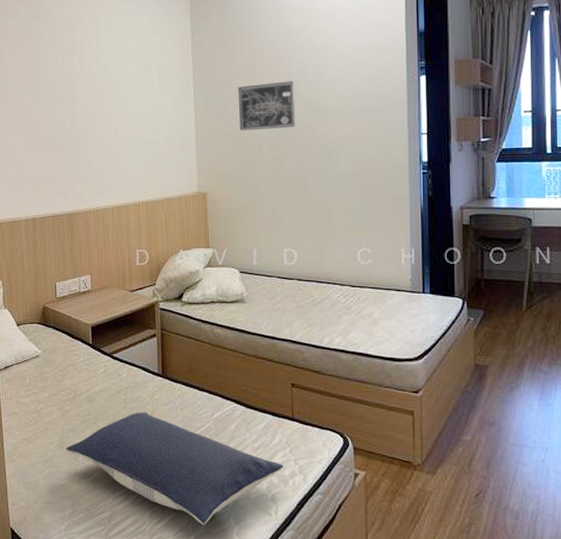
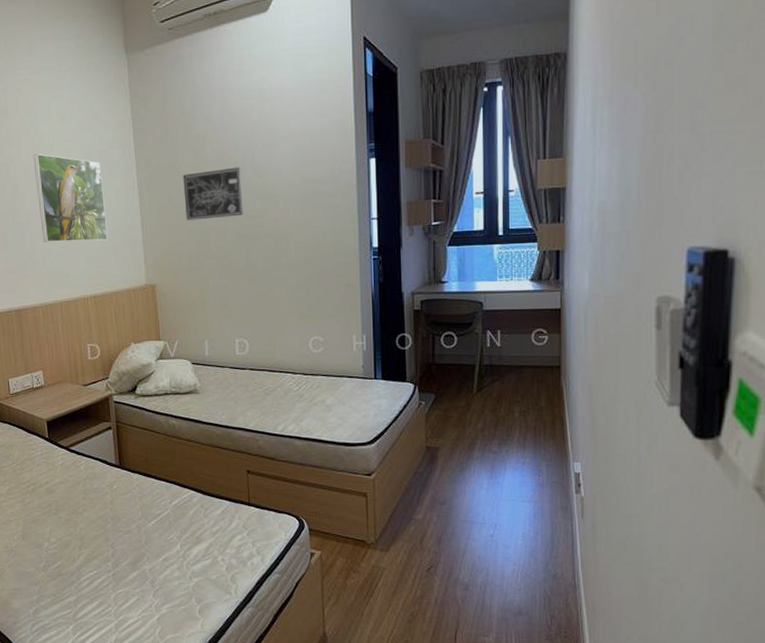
pillow: present [66,412,284,525] -> none [29,502,242,605]
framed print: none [94,63,163,149] -> present [33,153,109,242]

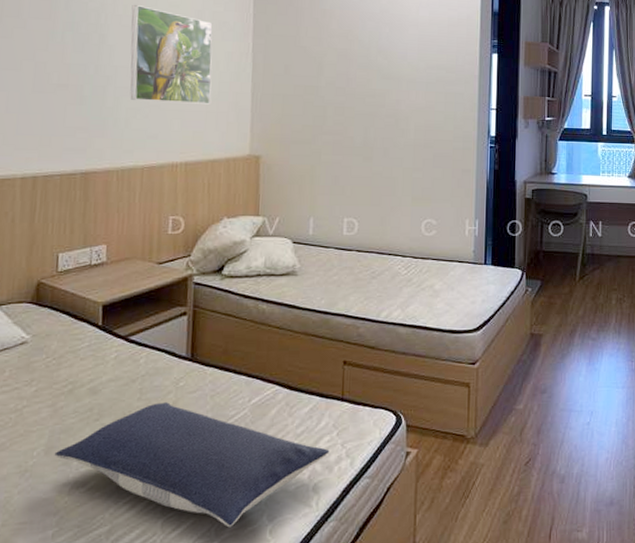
pillow: none [29,502,242,605] -> present [54,402,330,528]
wall art: present [183,167,245,220] -> none [303,45,367,94]

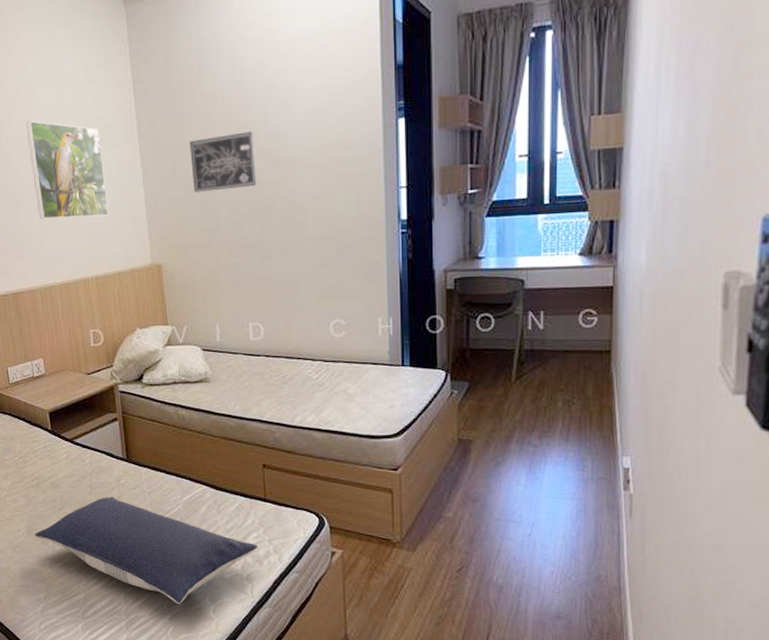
wall art: none [303,45,367,94] -> present [189,131,258,193]

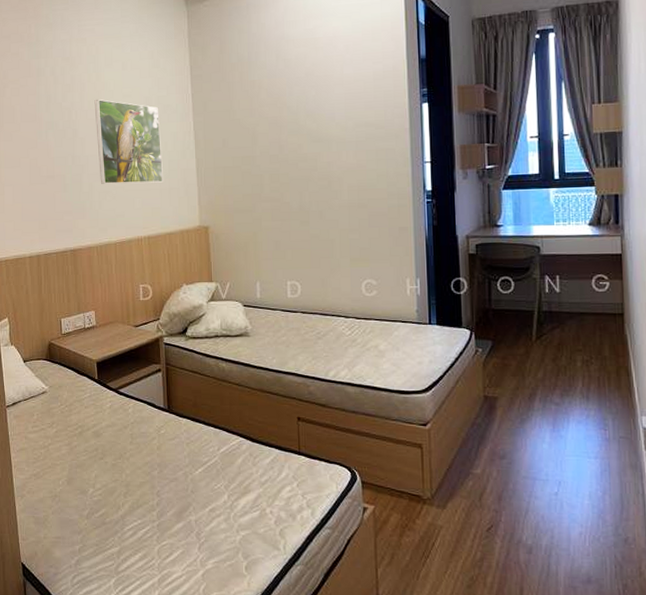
pillow: present [34,497,258,605] -> none [74,447,292,560]
wall art: present [189,131,258,193] -> none [238,112,298,163]

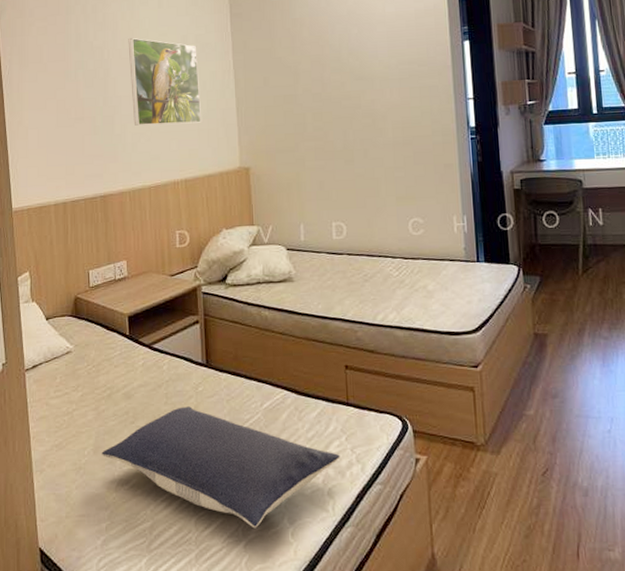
pillow: none [74,447,292,560] -> present [101,406,340,529]

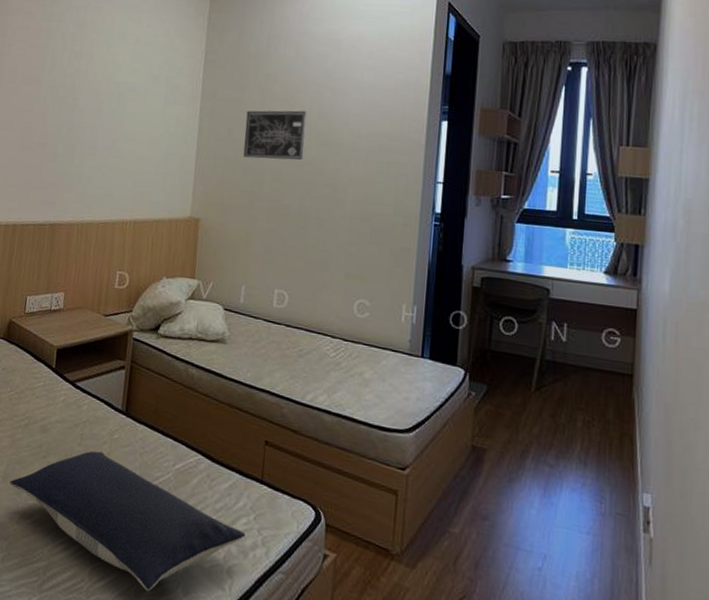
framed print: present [128,37,202,126] -> none [93,70,167,166]
wall art: none [279,50,341,102] -> present [243,110,308,161]

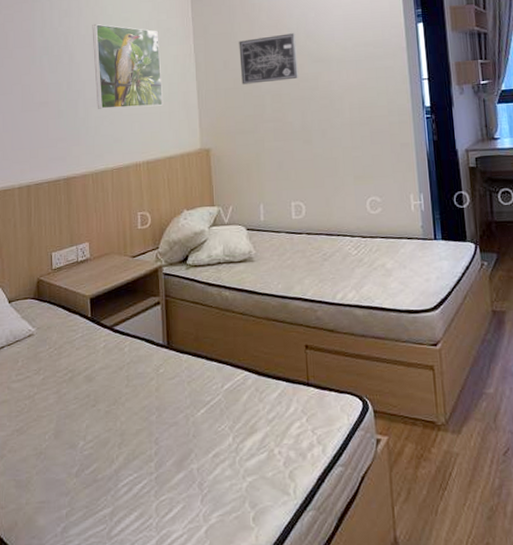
pillow: present [9,450,246,592] -> none [62,388,301,513]
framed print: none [93,70,167,166] -> present [92,23,164,109]

